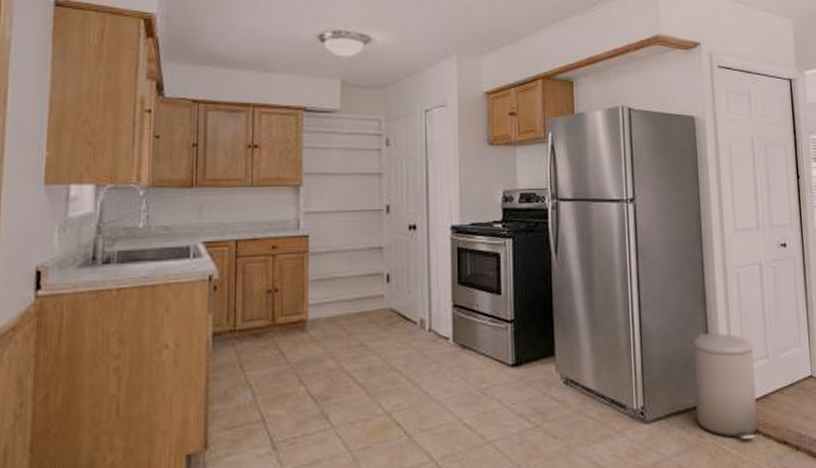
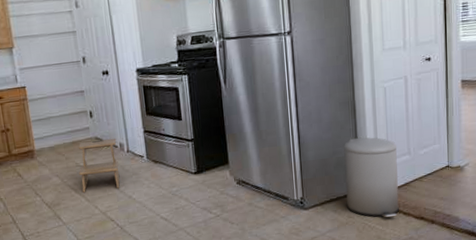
step stool: none [362,311,417,383] -> present [78,138,120,193]

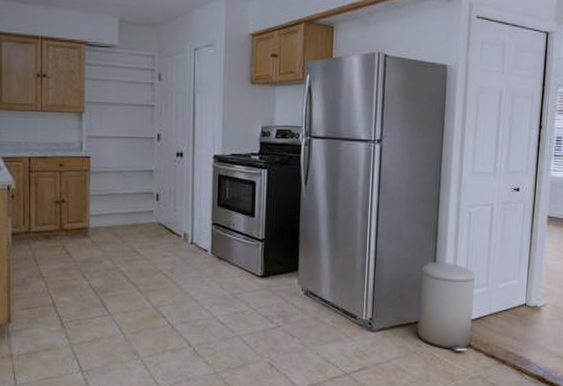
step stool: present [78,138,120,193] -> none [135,225,181,282]

